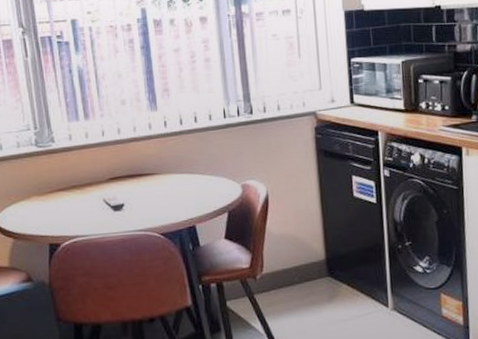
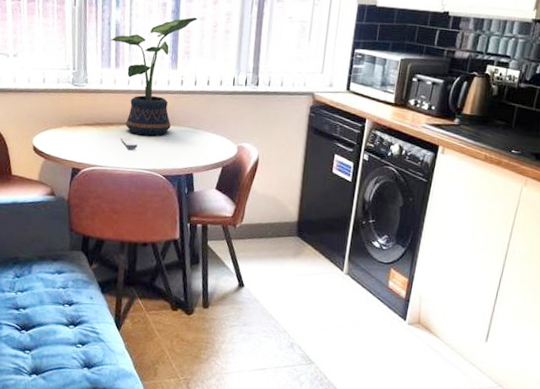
potted plant: none [74,50,172,192] -> present [110,17,198,136]

